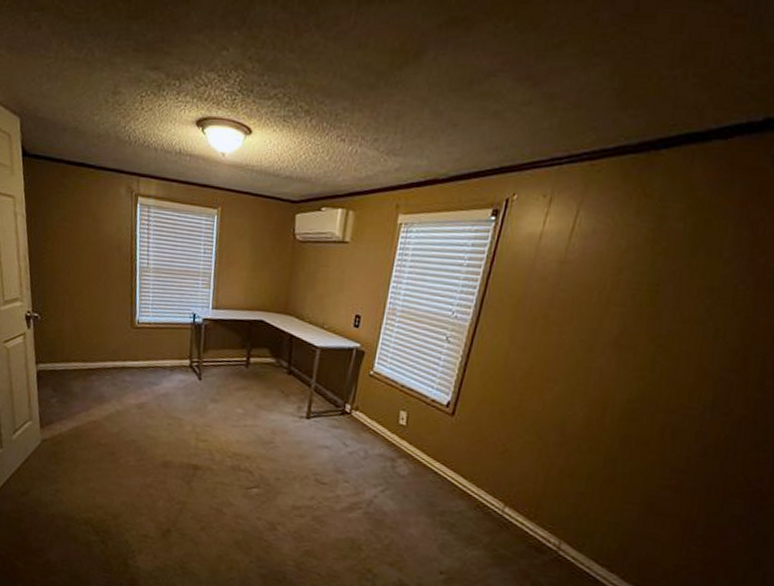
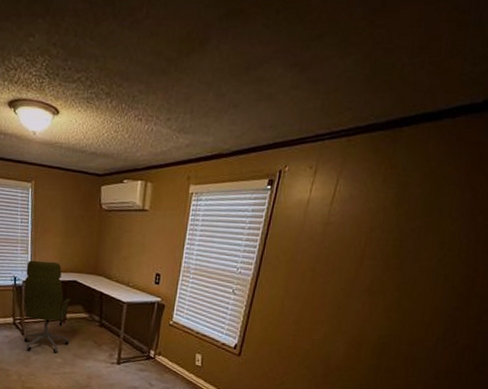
office chair: none [201,295,257,403] -> present [23,260,72,353]

